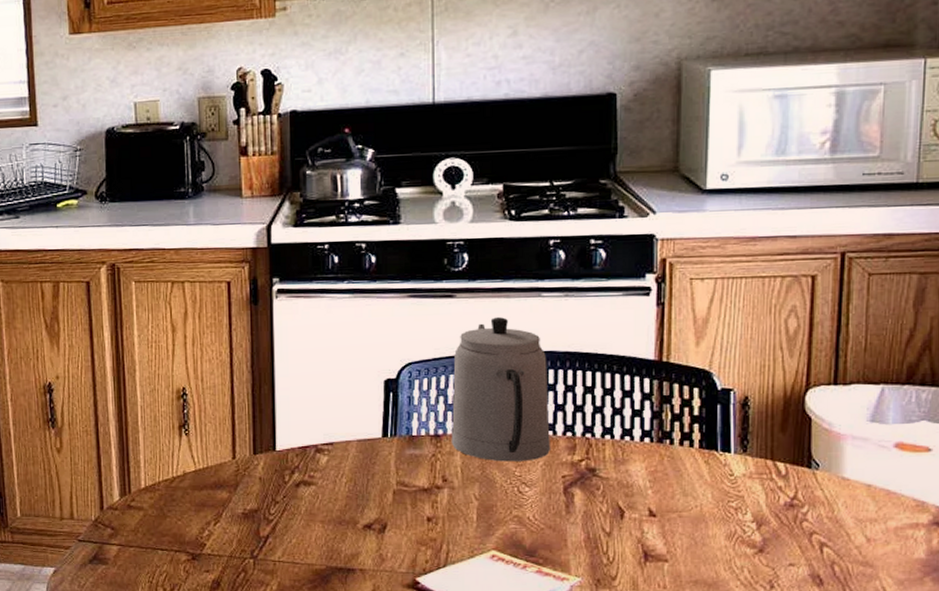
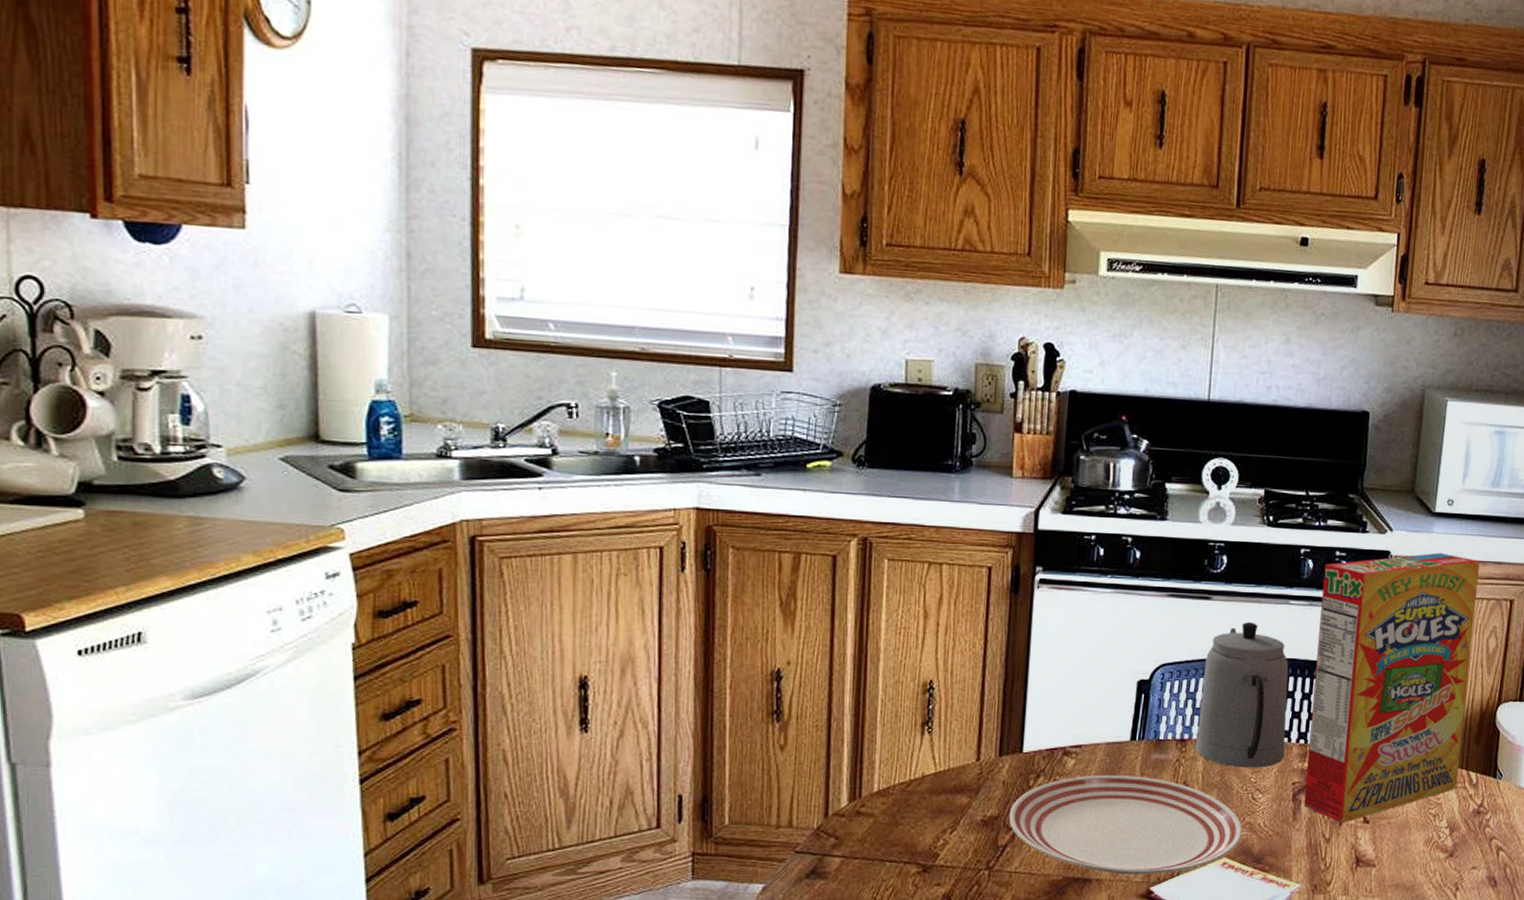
dinner plate: none [268,470,509,566] -> present [1009,774,1242,875]
cereal box: none [577,231,768,517] -> present [1304,552,1480,823]

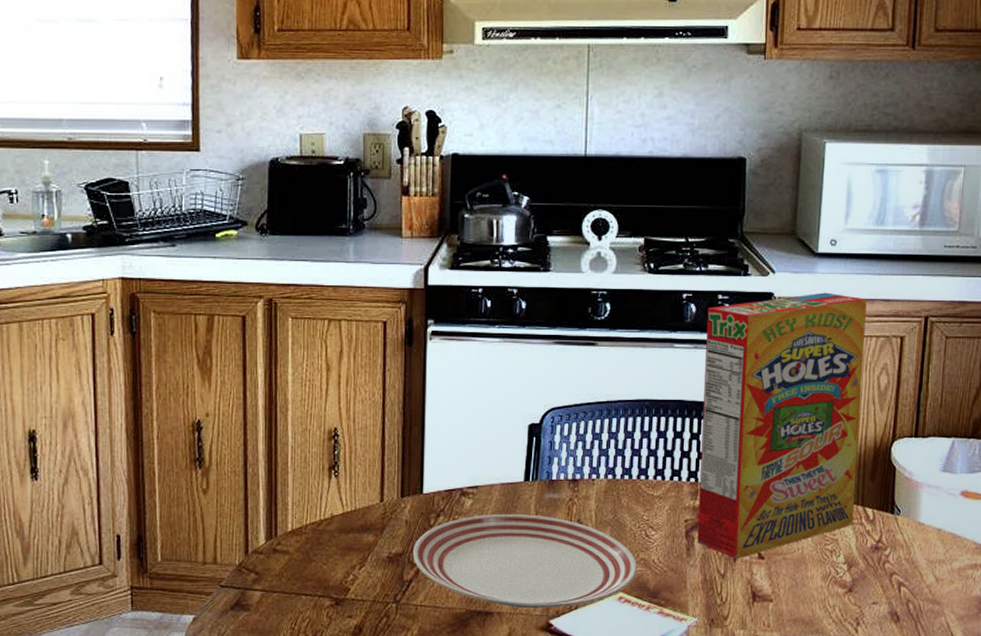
teapot: present [1195,622,1289,768] -> none [587,366,676,506]

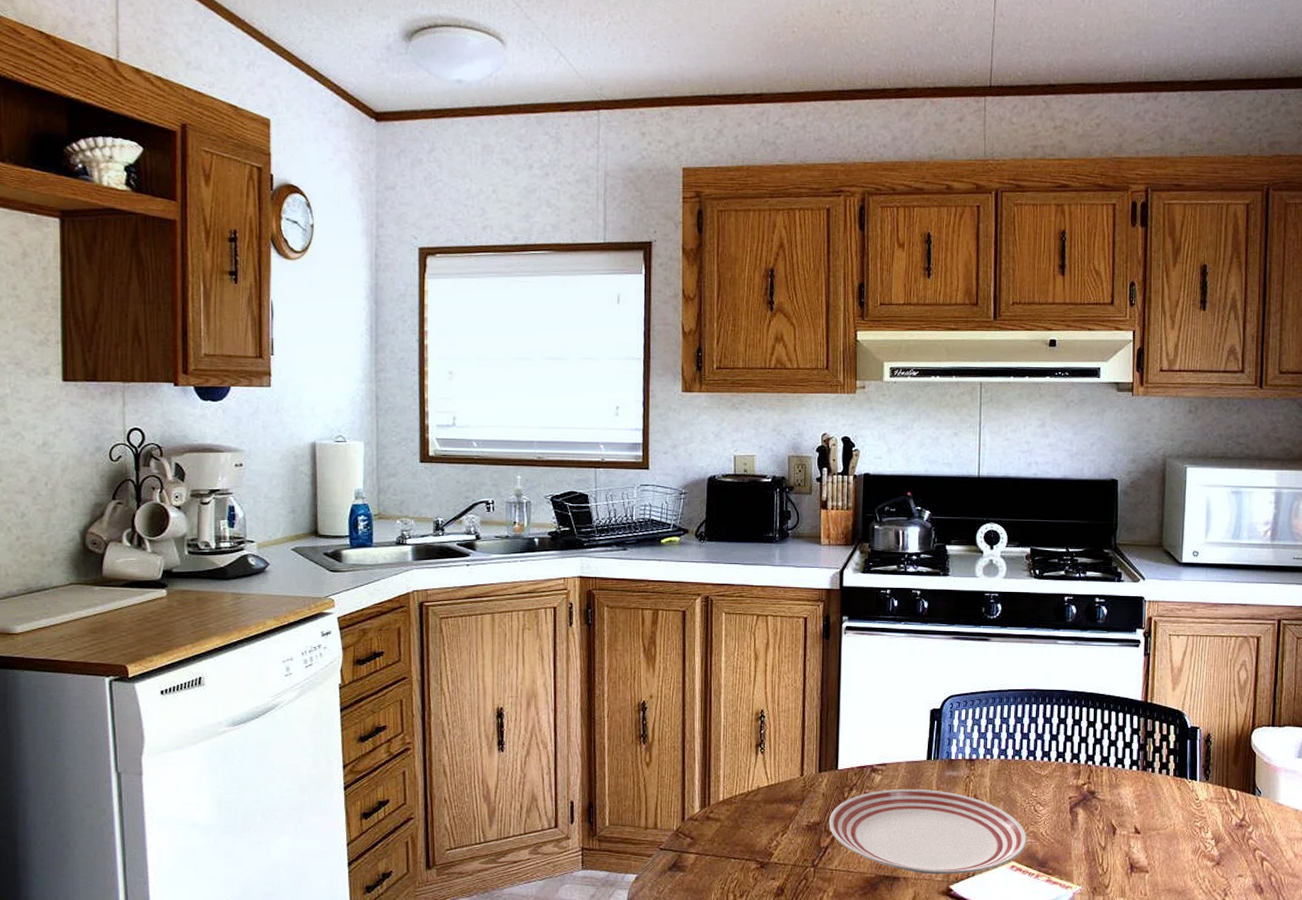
cereal box: present [697,292,867,559] -> none [1080,597,1226,833]

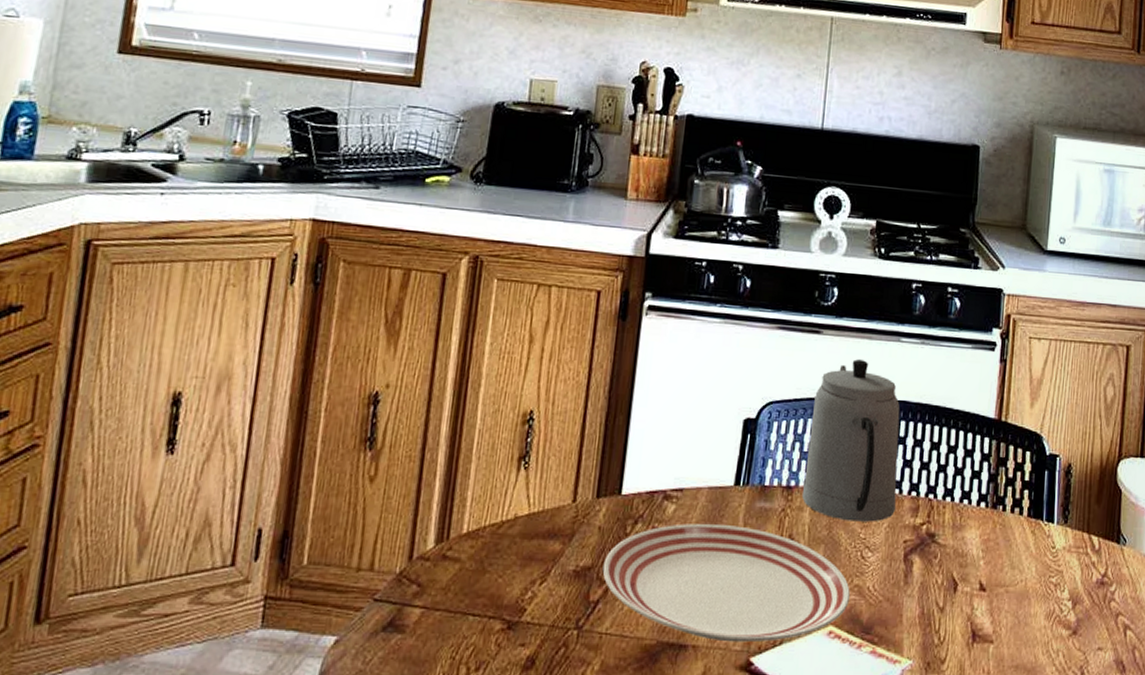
teapot: none [982,660,1061,784] -> present [801,359,900,522]

